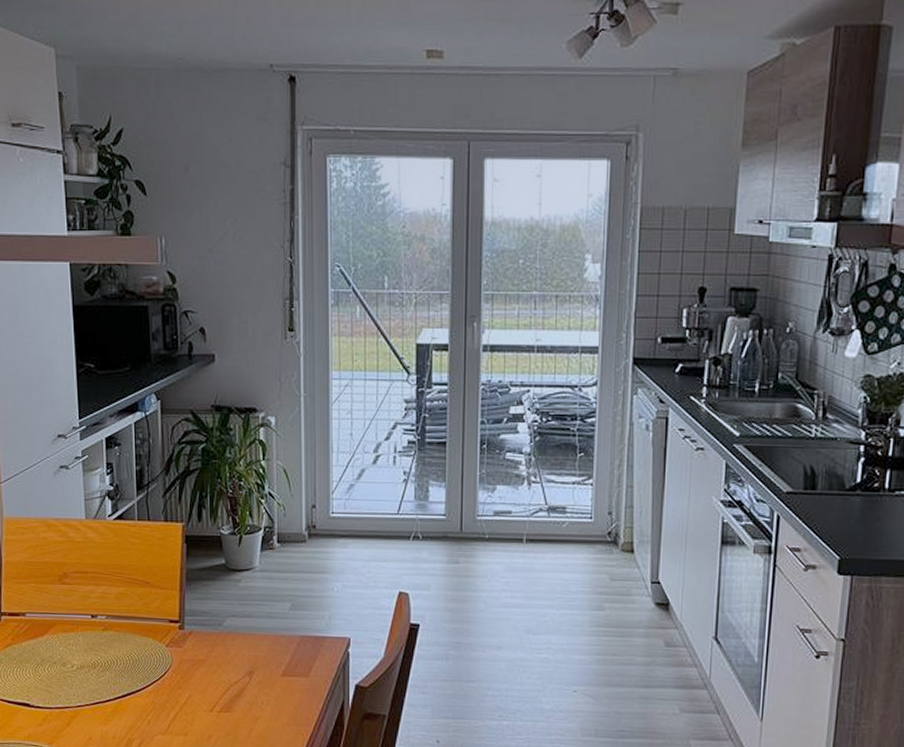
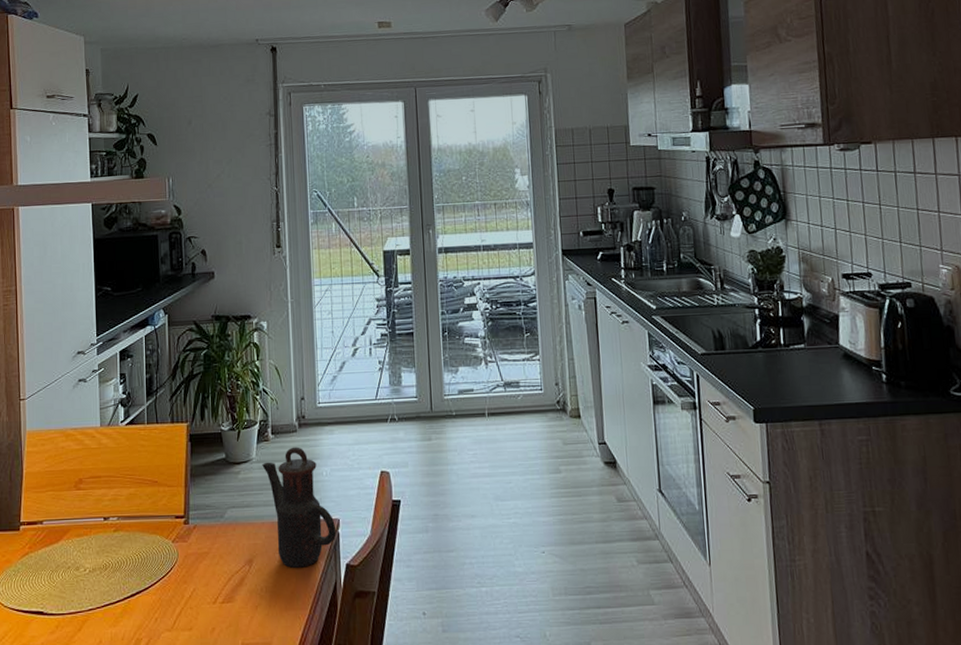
teapot: none [266,558,346,684] -> present [262,447,337,568]

